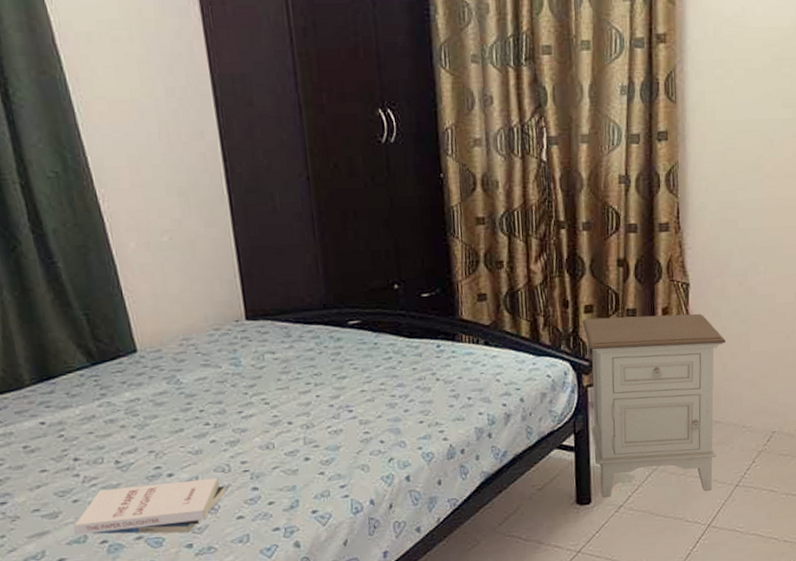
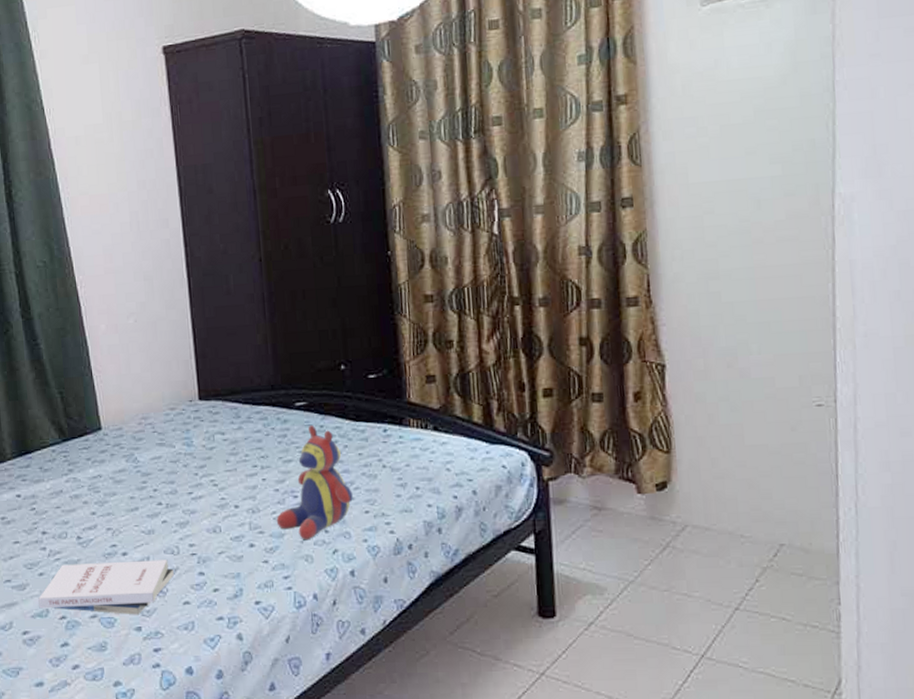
stuffed animal: none [331,343,408,451] -> present [276,425,353,540]
nightstand: present [582,313,726,497] -> none [540,399,713,613]

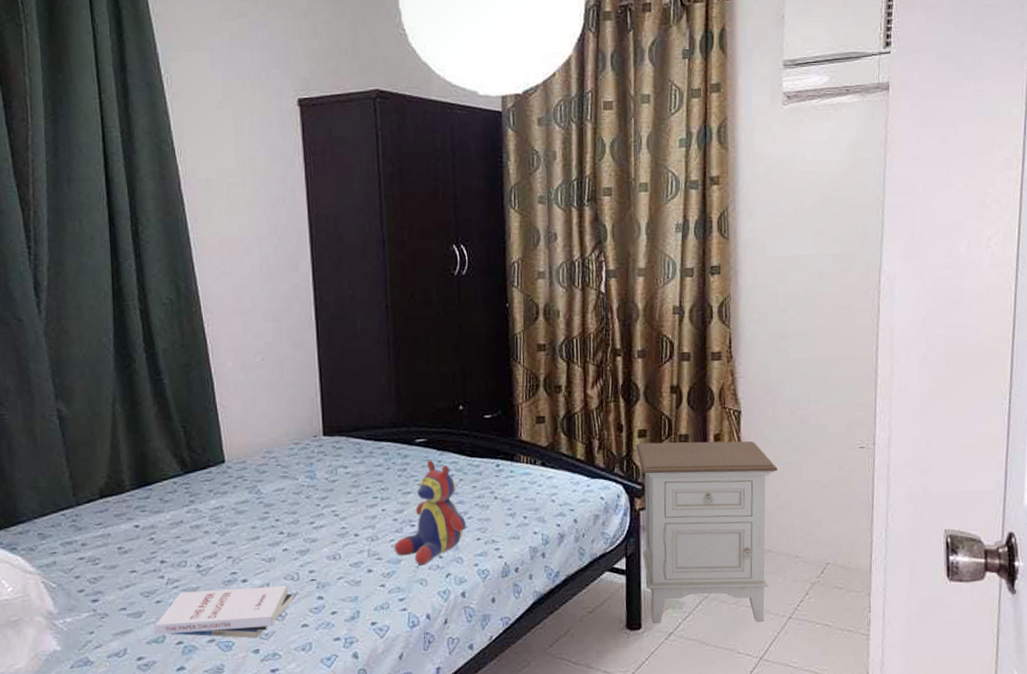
nightstand: none [540,399,713,613] -> present [635,440,778,623]

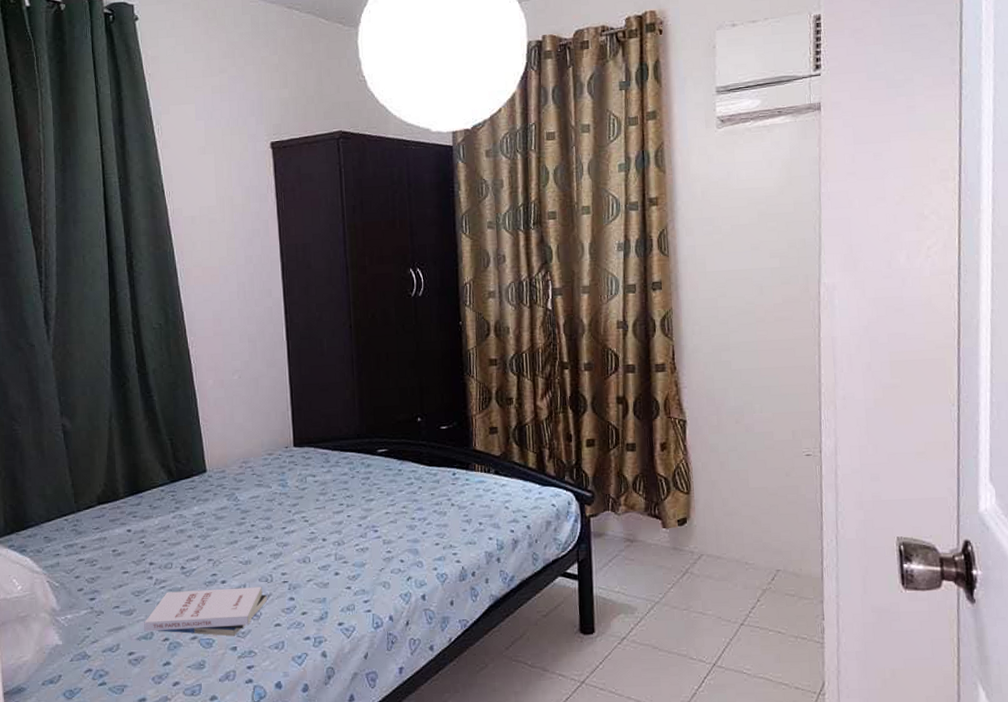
stuffed animal: present [394,460,466,566] -> none [358,469,425,569]
nightstand: present [635,440,778,623] -> none [584,449,724,628]

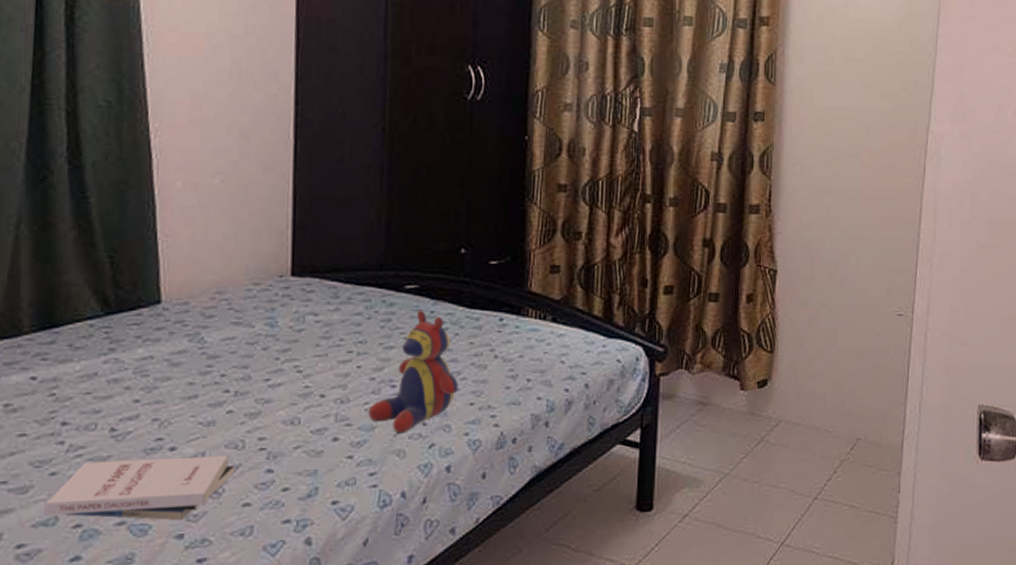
stuffed animal: none [358,469,425,569] -> present [368,311,458,434]

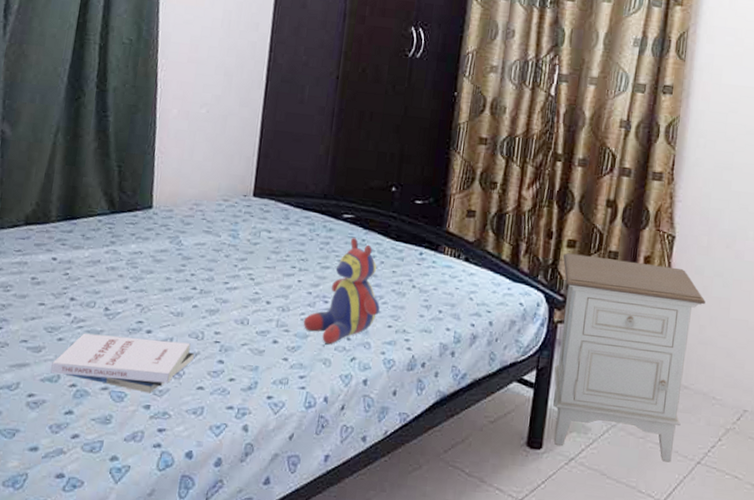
nightstand: none [660,300,812,504] -> present [552,253,705,462]

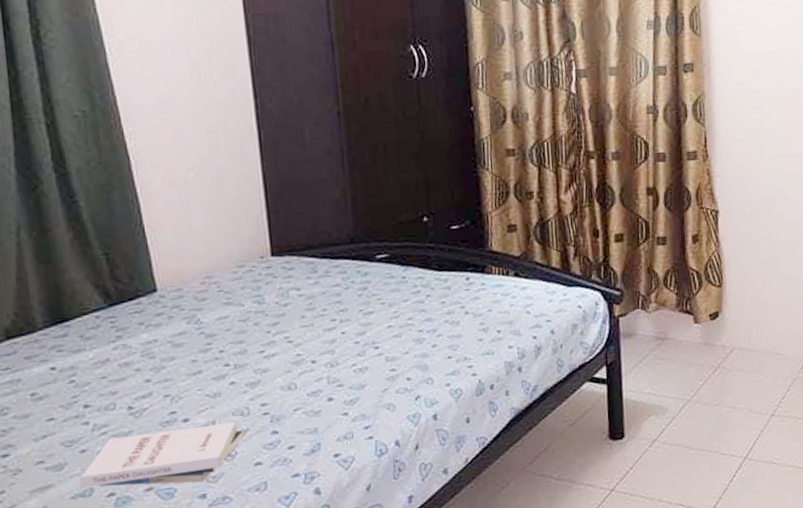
stuffed animal: present [303,238,380,345] -> none [356,277,436,390]
nightstand: present [552,253,705,462] -> none [612,240,756,431]

